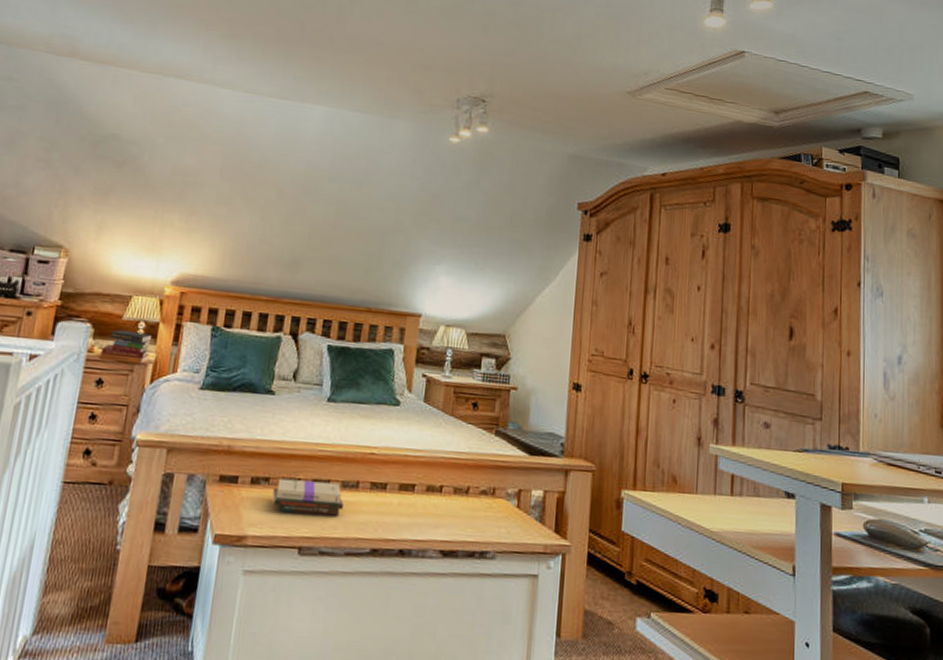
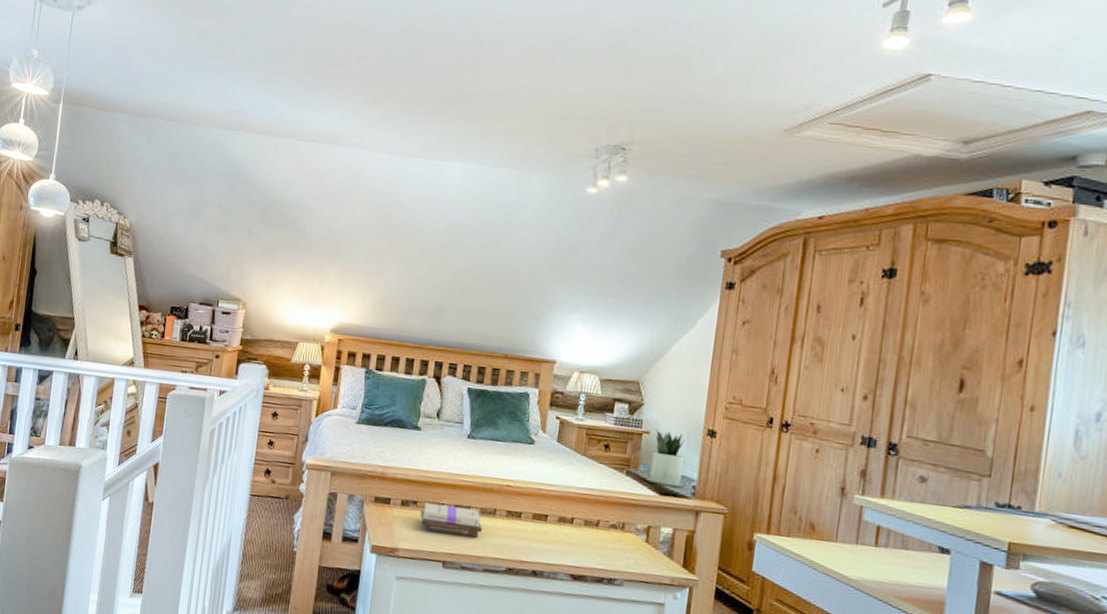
books: present [99,329,153,365] -> none [274,370,316,401]
planter: none [515,385,552,446] -> present [646,430,685,488]

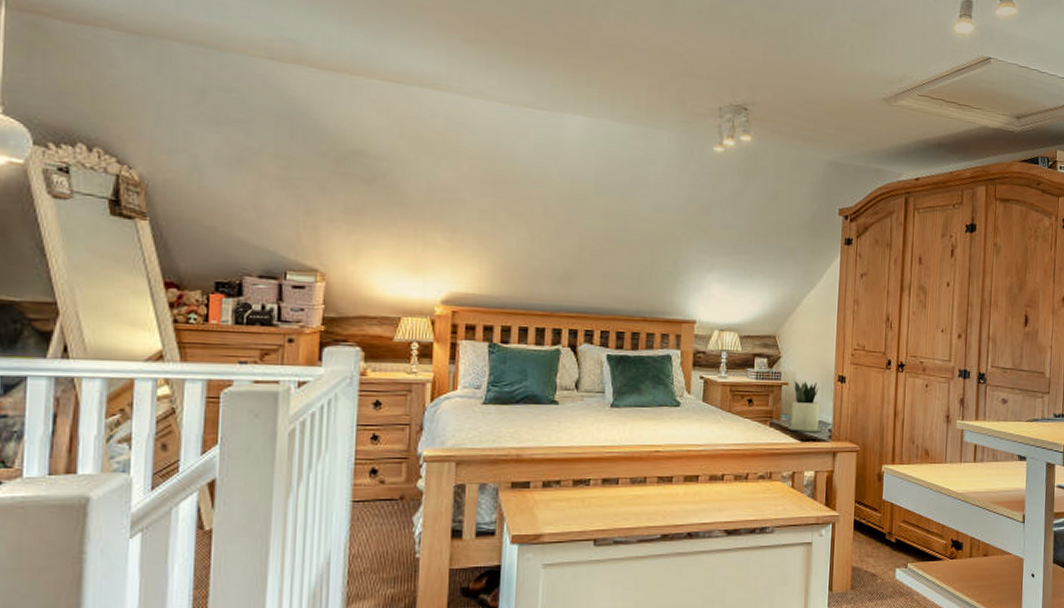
books: present [419,502,482,538] -> none [564,480,633,511]

